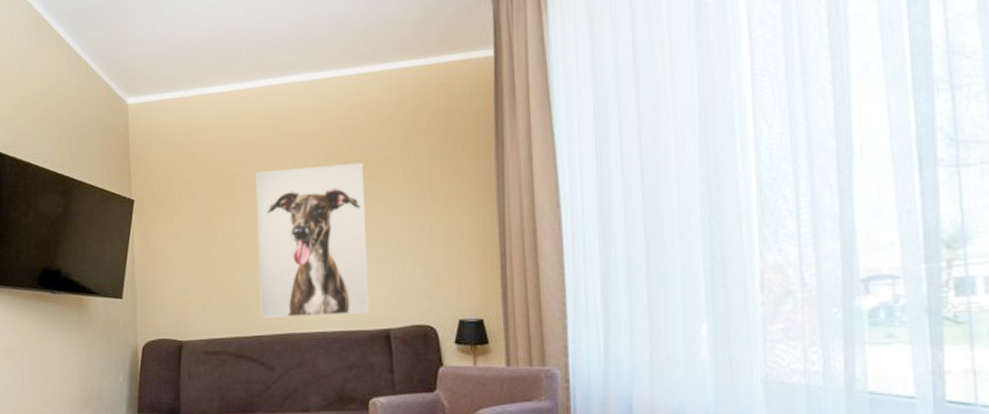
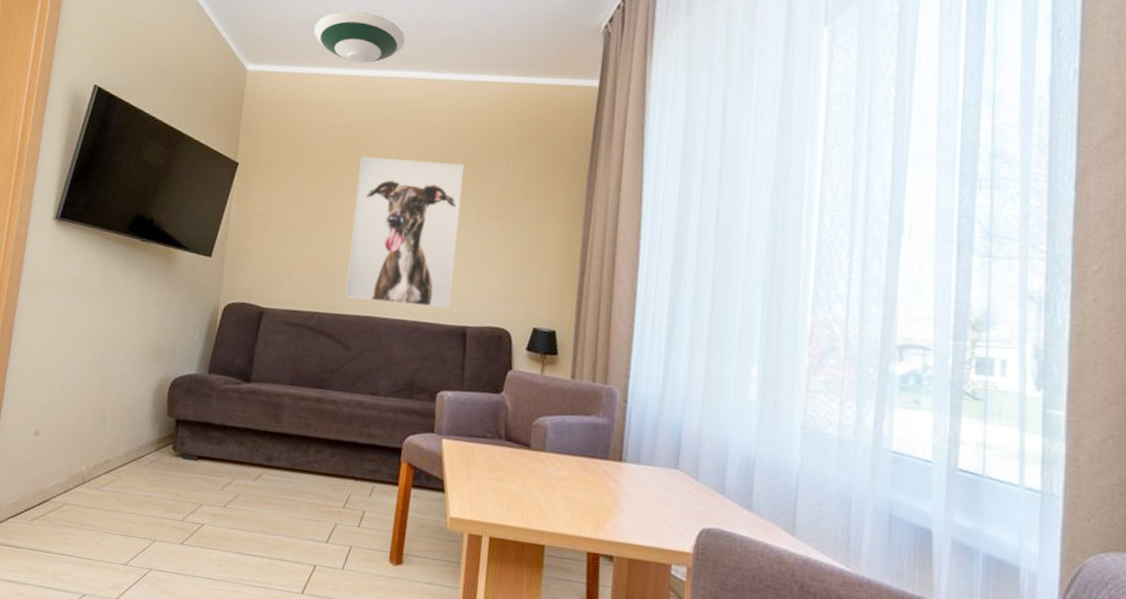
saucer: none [188,22,283,77] -> present [314,10,405,63]

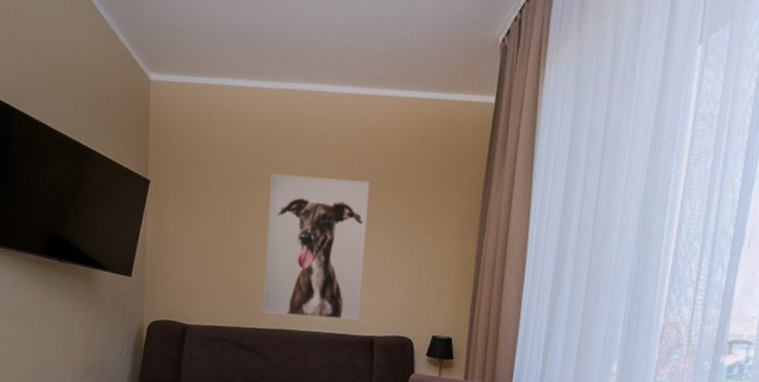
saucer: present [314,10,405,63] -> none [217,15,310,74]

